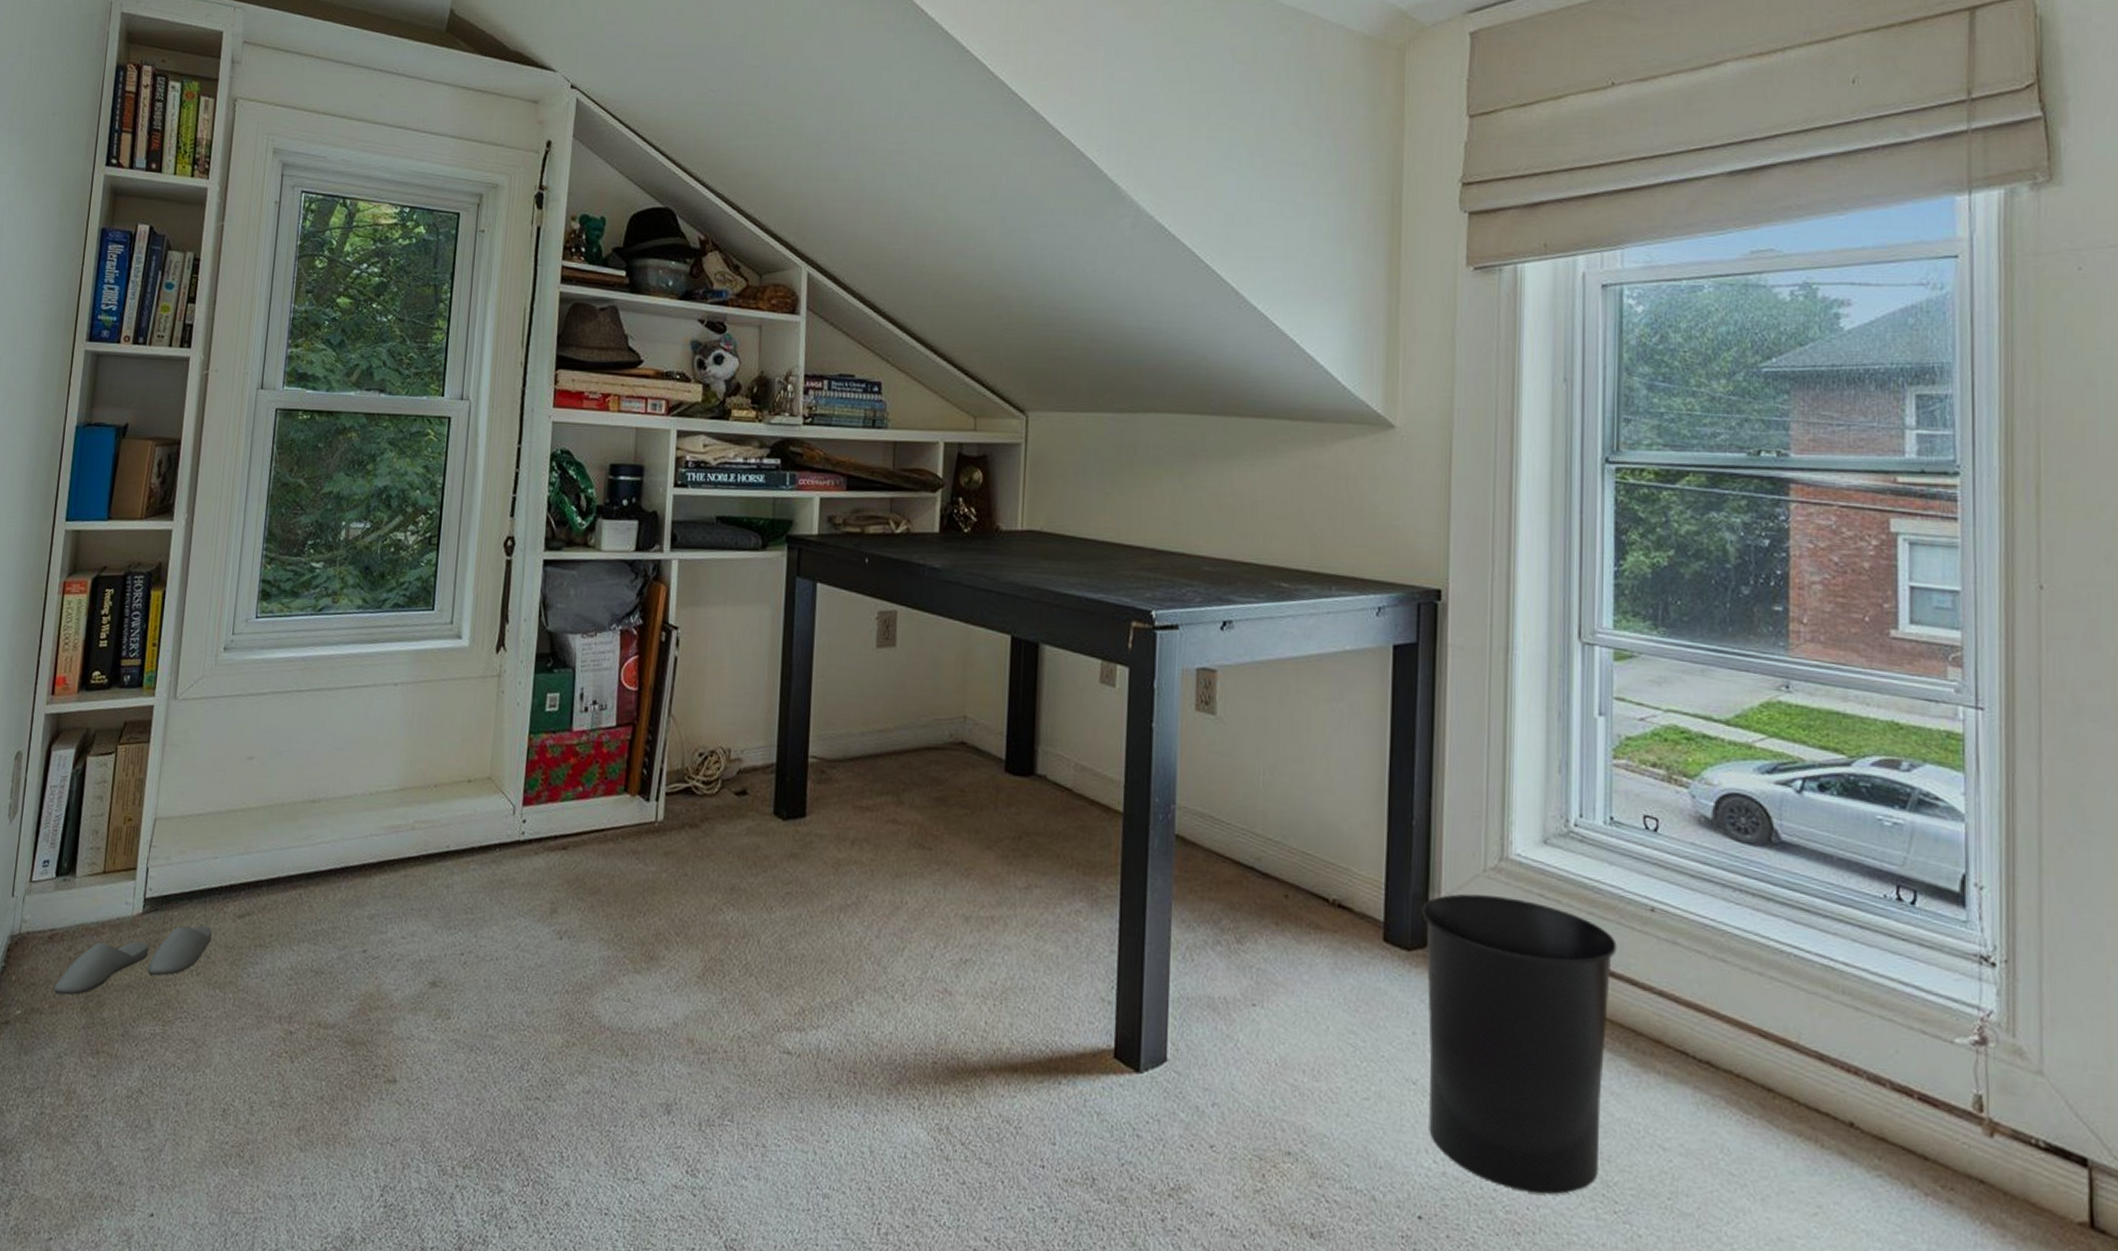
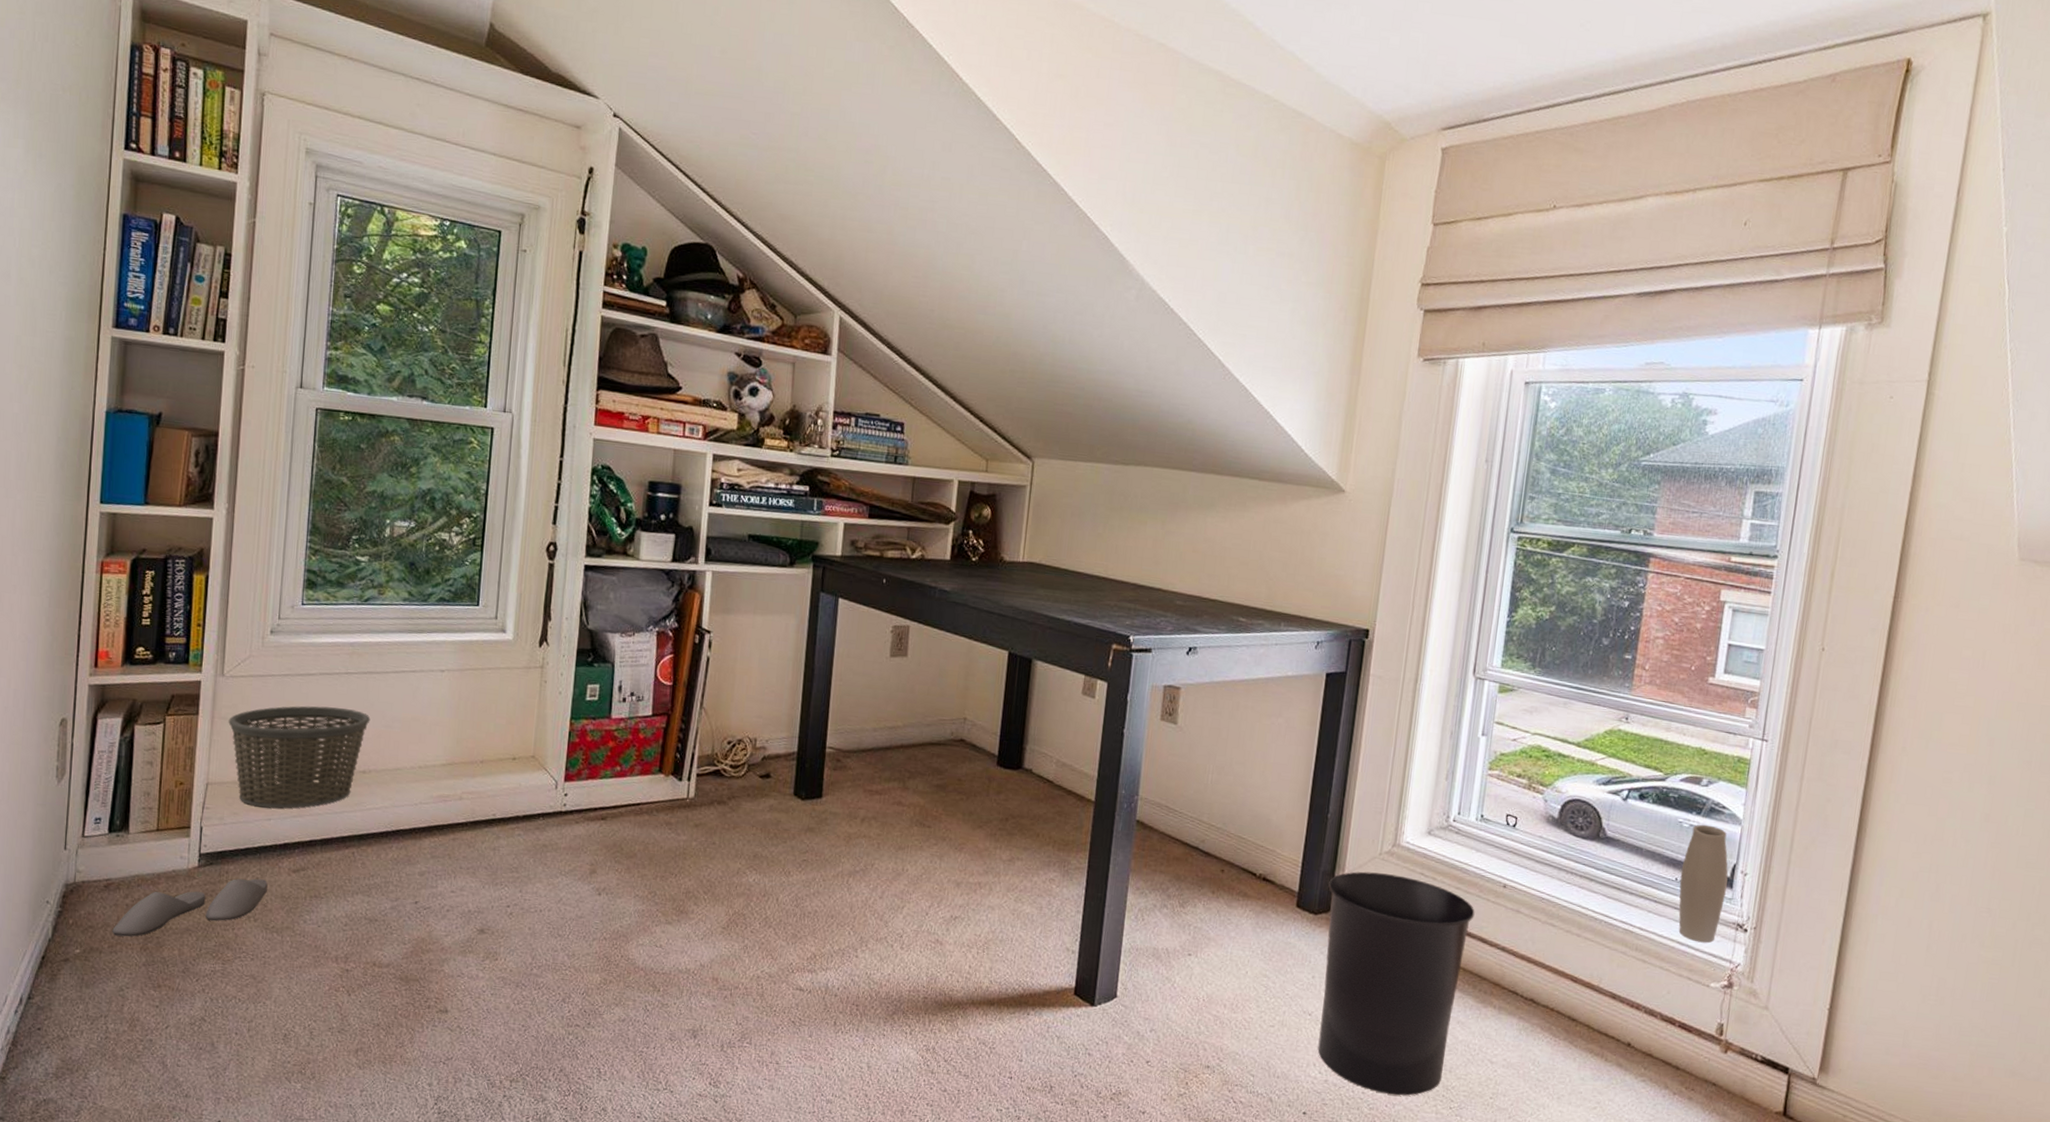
basket: none [179,728,322,845] -> present [228,705,371,808]
vase: none [1890,821,1957,983] -> present [1678,824,1728,944]

